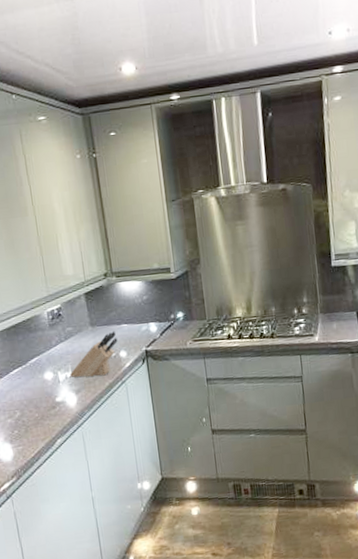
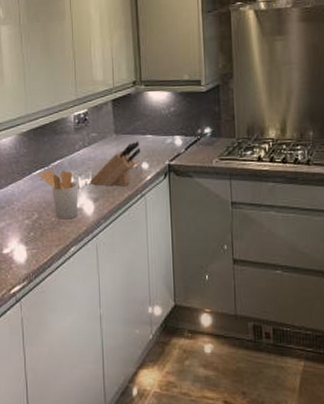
utensil holder: none [17,367,61,415] -> present [39,170,78,220]

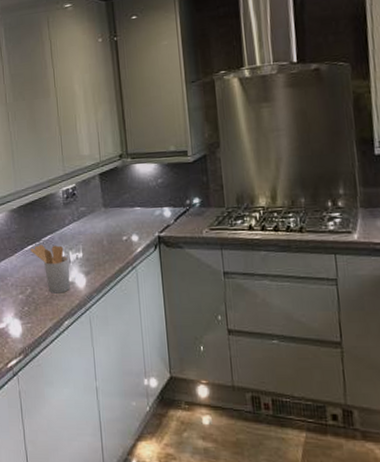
knife block: present [89,141,141,187] -> none [80,213,130,260]

